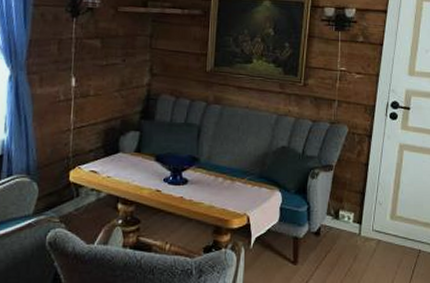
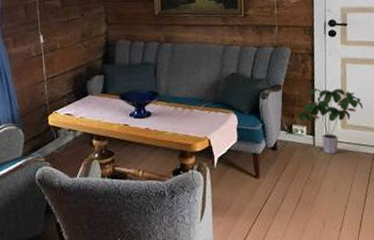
potted plant: none [345,173,415,246] -> present [297,88,363,155]

